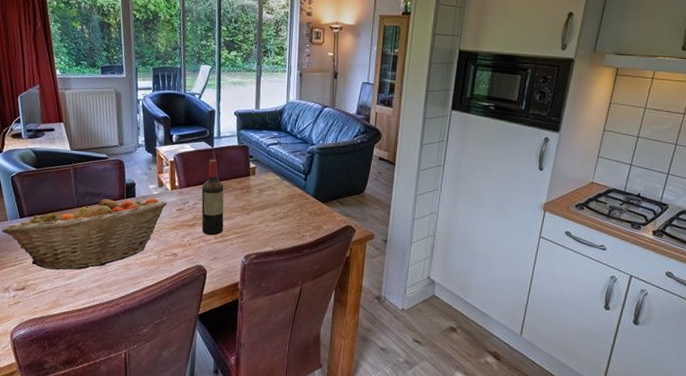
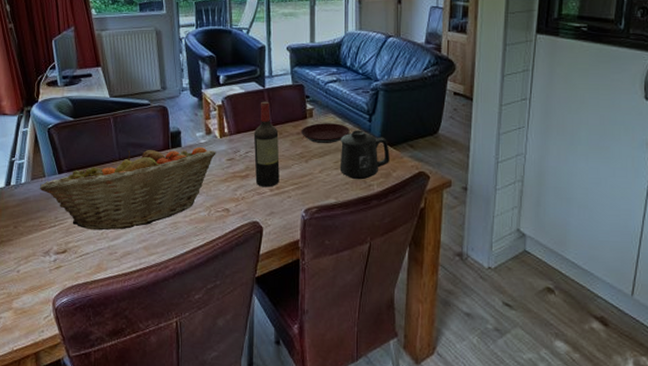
plate: none [244,180,287,199] -> present [301,123,350,144]
mug: none [277,187,322,231] -> present [339,130,390,180]

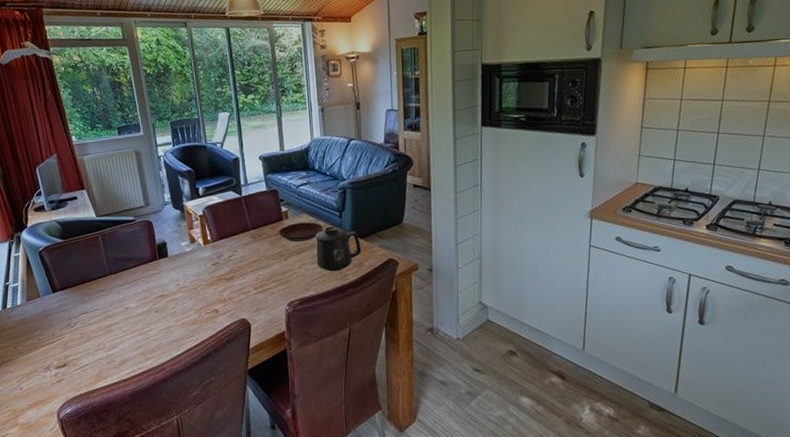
fruit basket: present [39,146,216,230] -> none [35,255,202,343]
wine bottle: present [253,101,280,187] -> none [235,207,262,287]

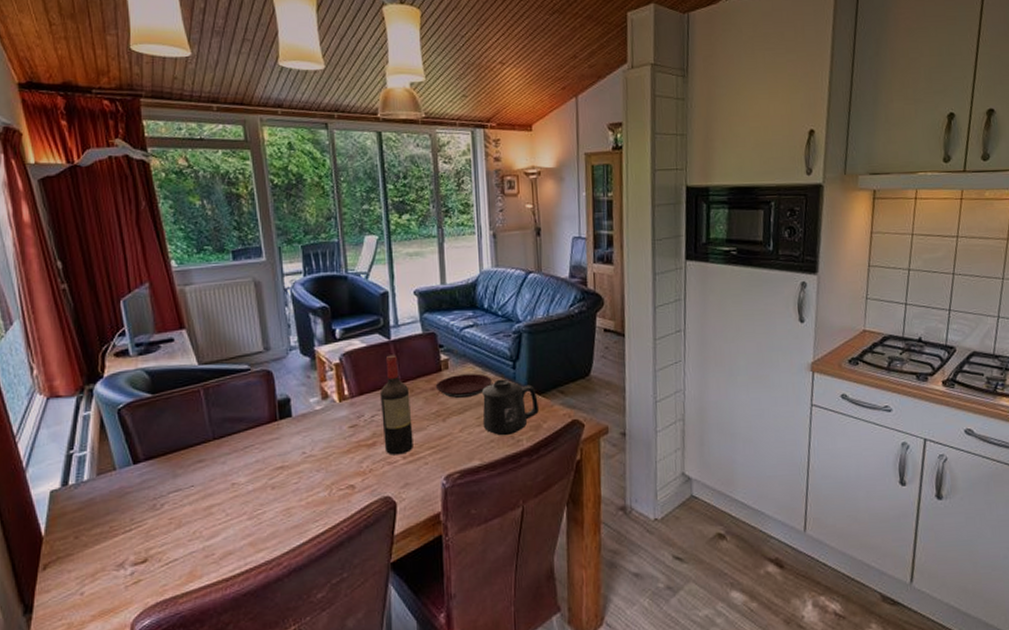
wine bottle: none [235,207,262,287] -> present [379,355,413,455]

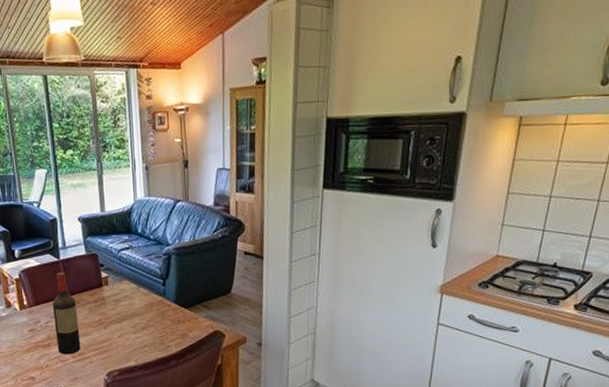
plate: present [435,373,492,399] -> none [97,289,145,310]
mug: present [481,379,539,436] -> none [136,294,185,342]

